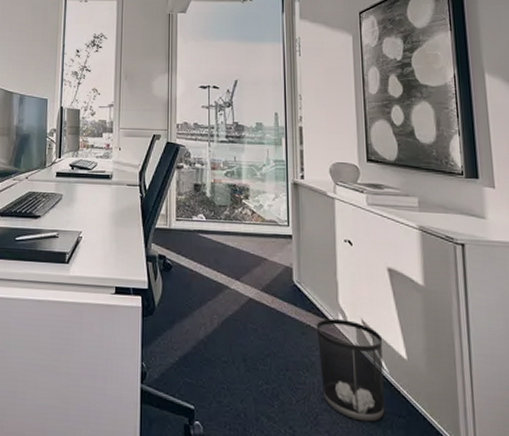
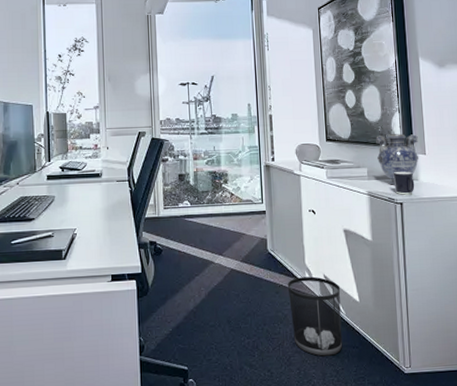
decorative vase: none [428,160,485,221] -> present [375,134,419,185]
mug: none [451,206,481,235] -> present [393,171,415,195]

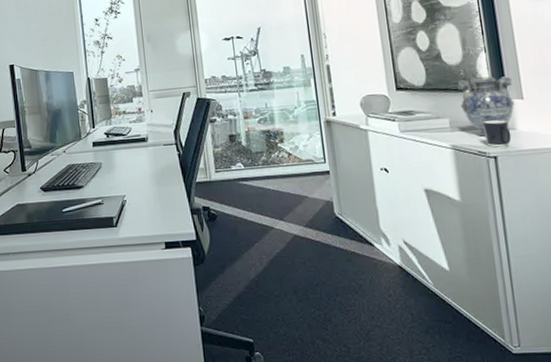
waste bin: present [287,276,343,357] -> none [360,242,432,332]

